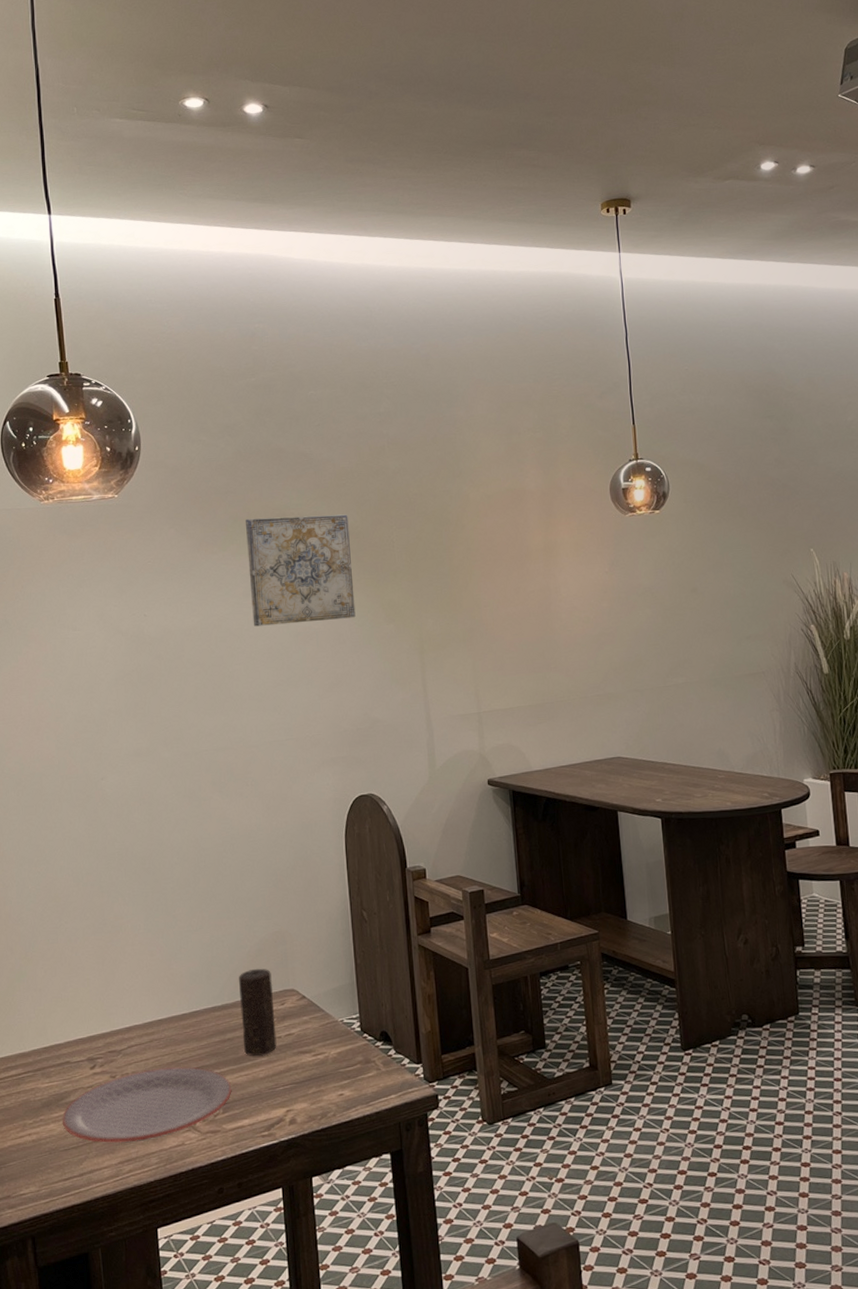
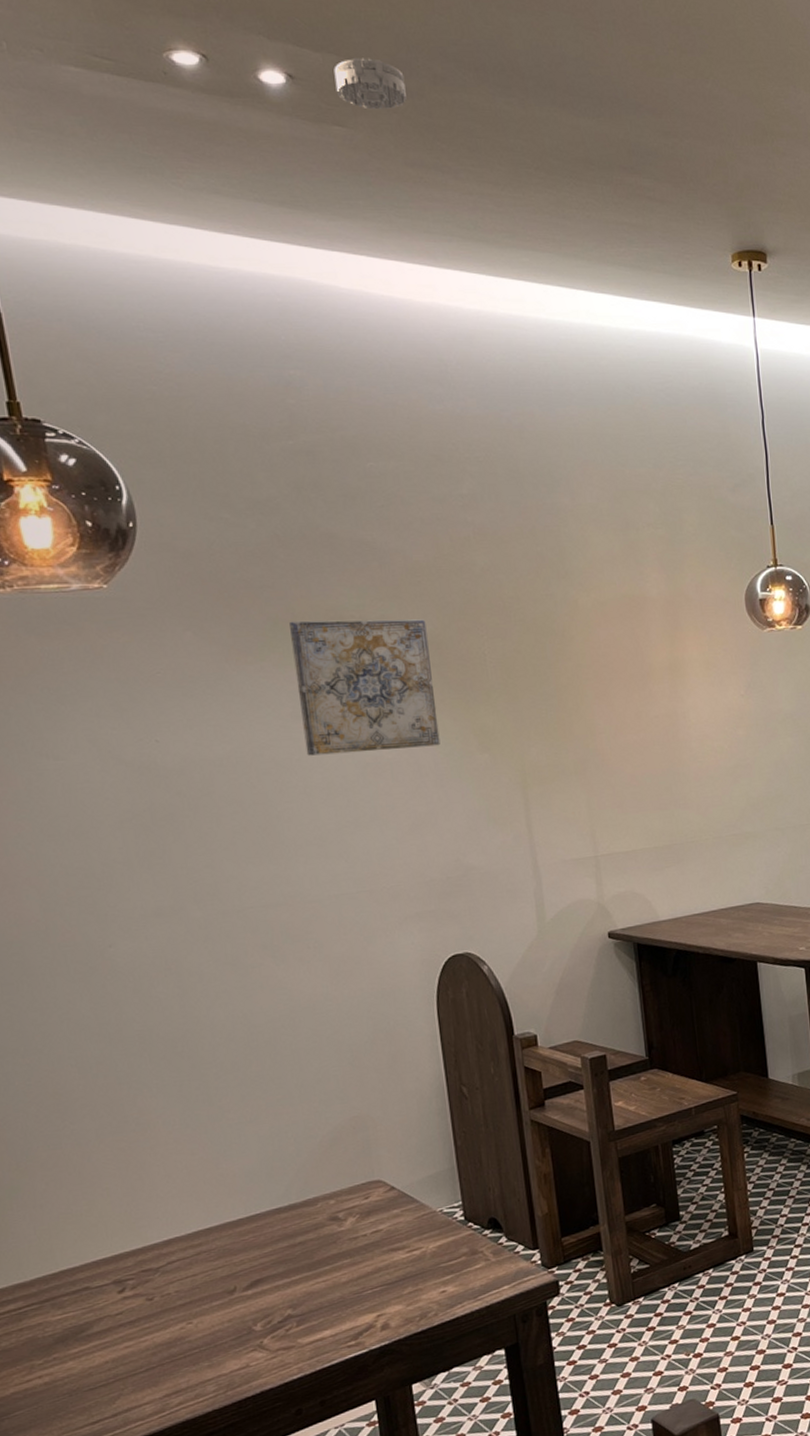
plate: present [62,1067,232,1143] -> none [83,1278,307,1376]
candle: present [239,968,277,1056] -> none [309,1159,362,1259]
smoke detector: none [297,85,349,123] -> present [334,57,407,110]

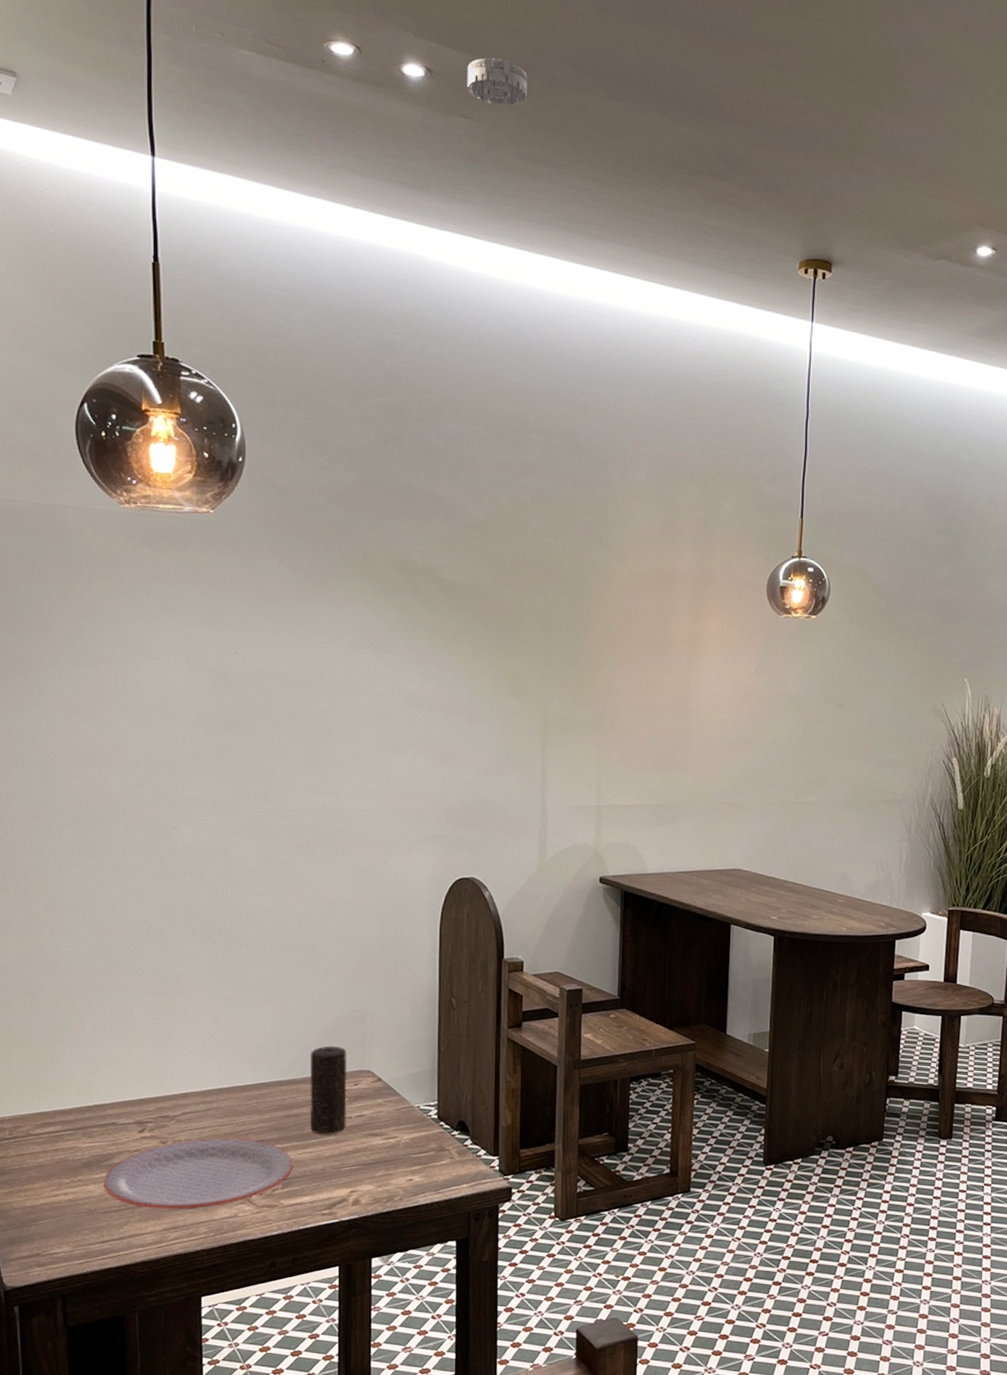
plate: none [83,1278,307,1376] -> present [103,1138,294,1209]
wall art: present [290,619,440,756] -> none [360,560,478,687]
candle: none [309,1159,362,1259] -> present [310,1045,348,1135]

